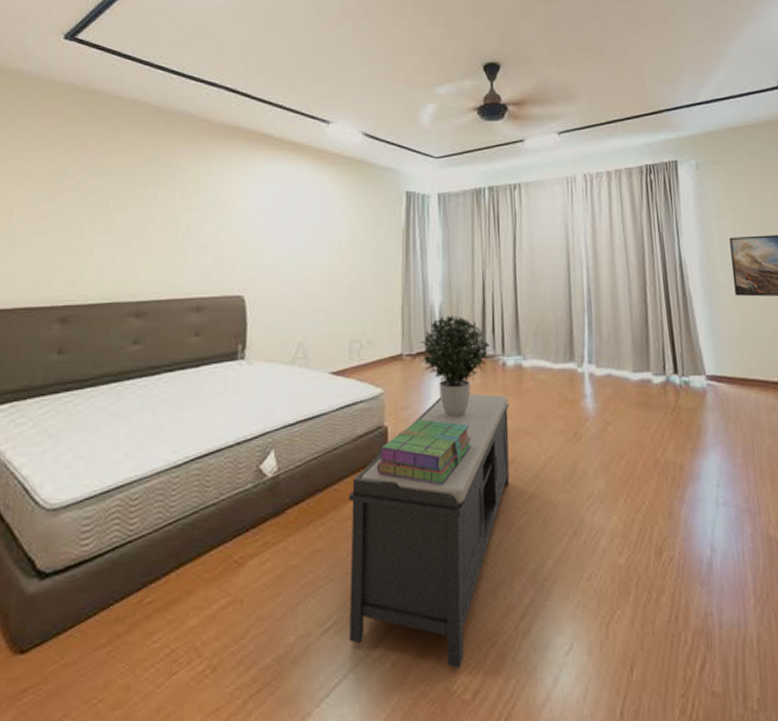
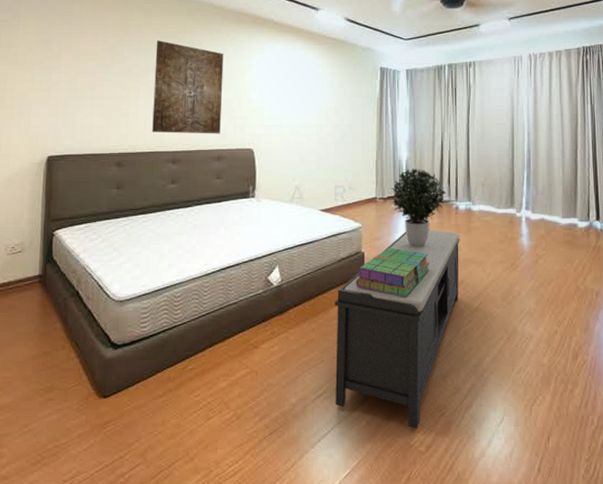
wall art: none [110,160,209,278] -> present [152,40,224,134]

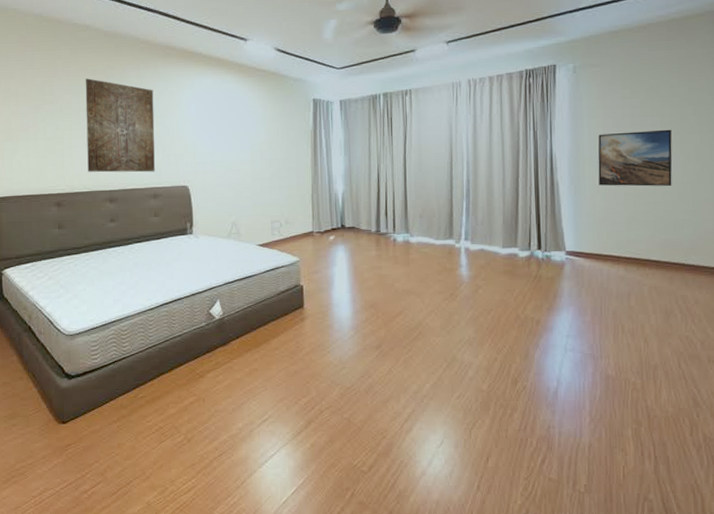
bench: present [335,230,460,429] -> none [276,262,398,451]
stack of books: present [356,247,429,298] -> none [295,280,368,329]
potted plant: present [390,168,447,248] -> none [327,201,384,281]

